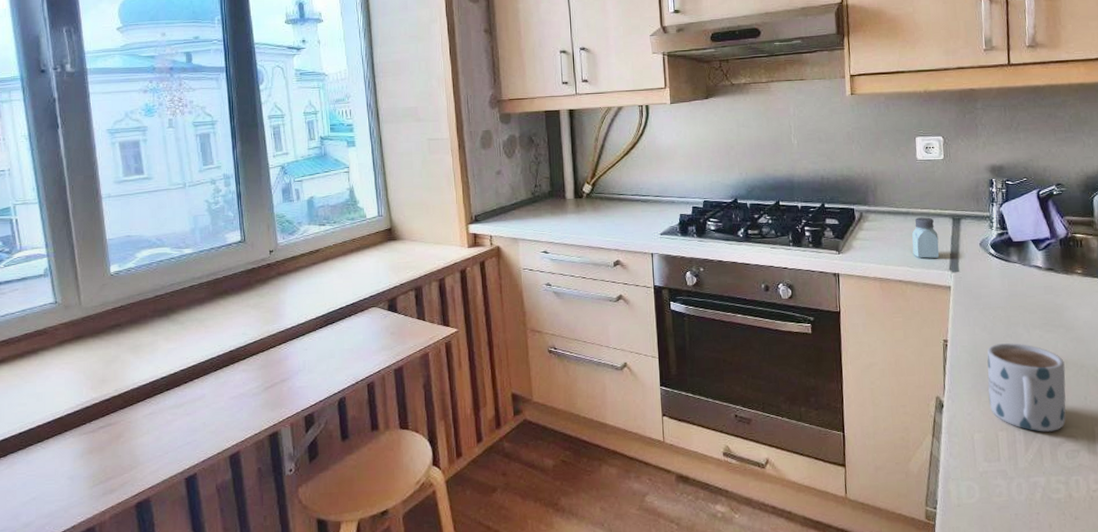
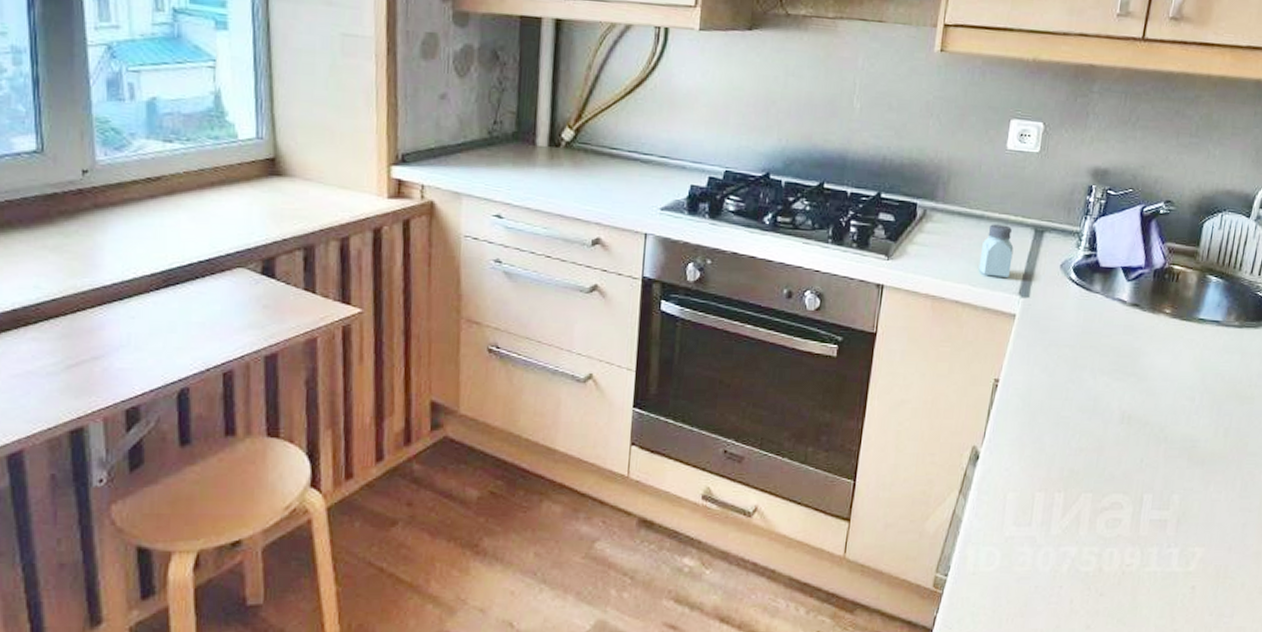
mug: present [987,343,1066,432] -> none [1032,389,1128,496]

